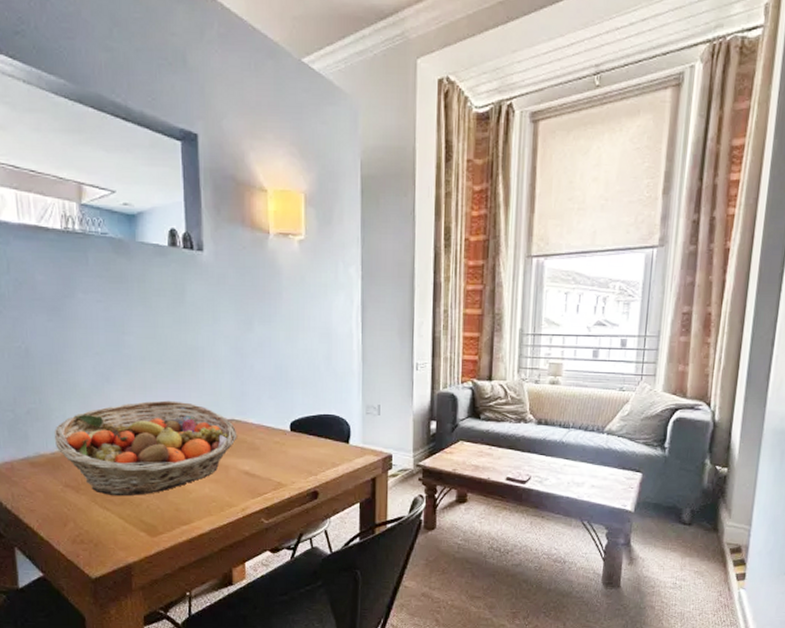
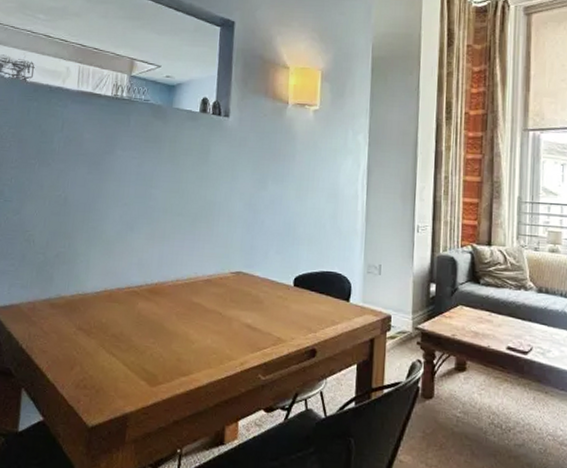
fruit basket: present [54,400,237,496] -> none [75,250,244,343]

